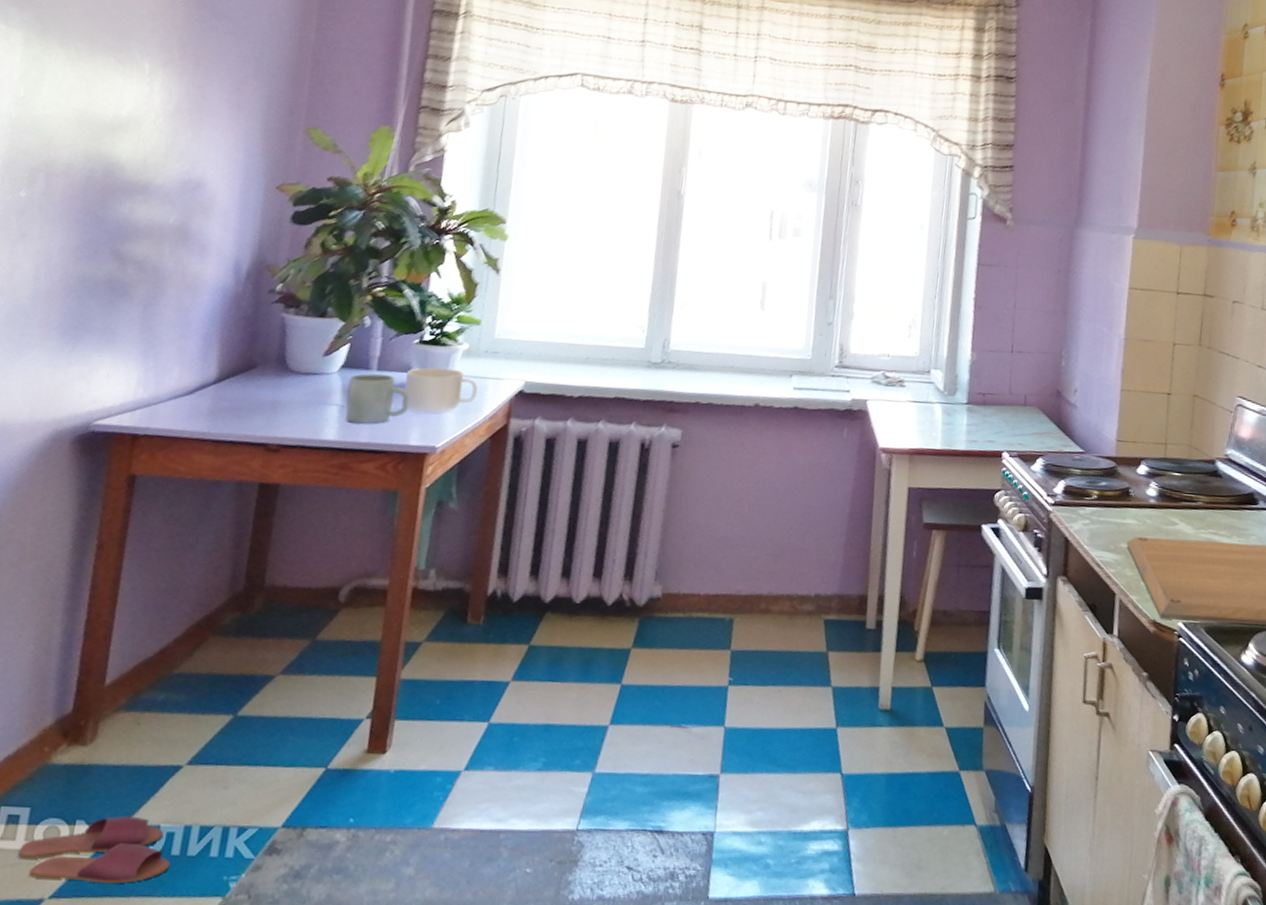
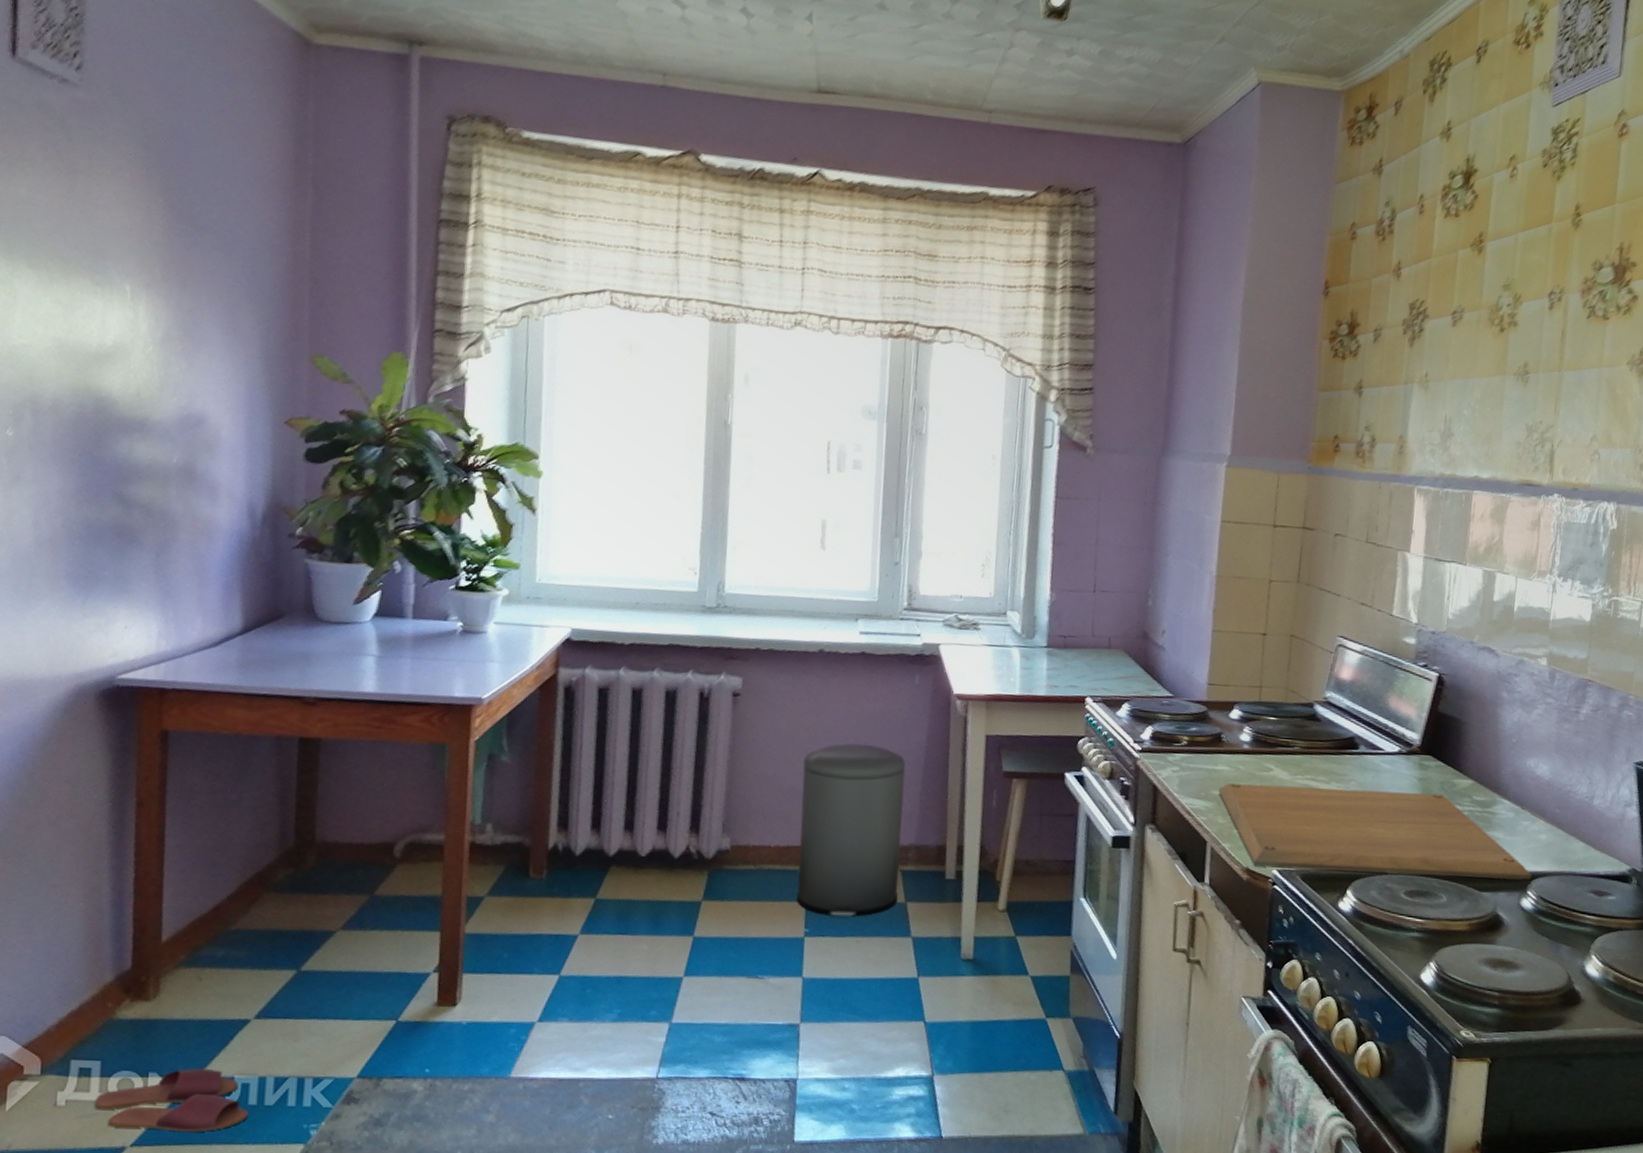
mug: present [345,373,409,424] -> none [382,622,450,675]
cup: present [404,367,478,415] -> none [443,615,521,665]
pedal bin: none [722,494,831,666] -> present [796,744,905,917]

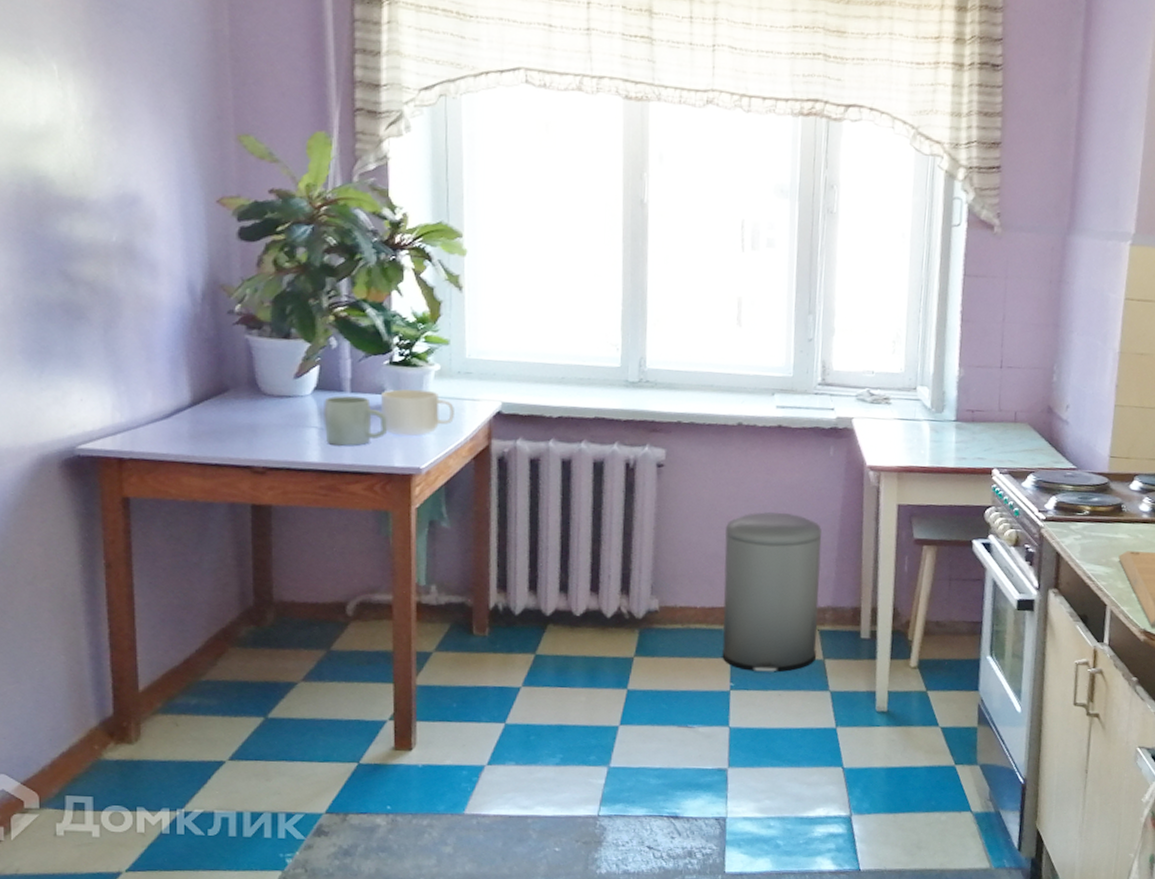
slippers: present [95,1069,249,1133] -> none [91,804,230,860]
mug: none [382,622,450,675] -> present [324,395,388,446]
cup: none [443,615,521,665] -> present [380,389,454,437]

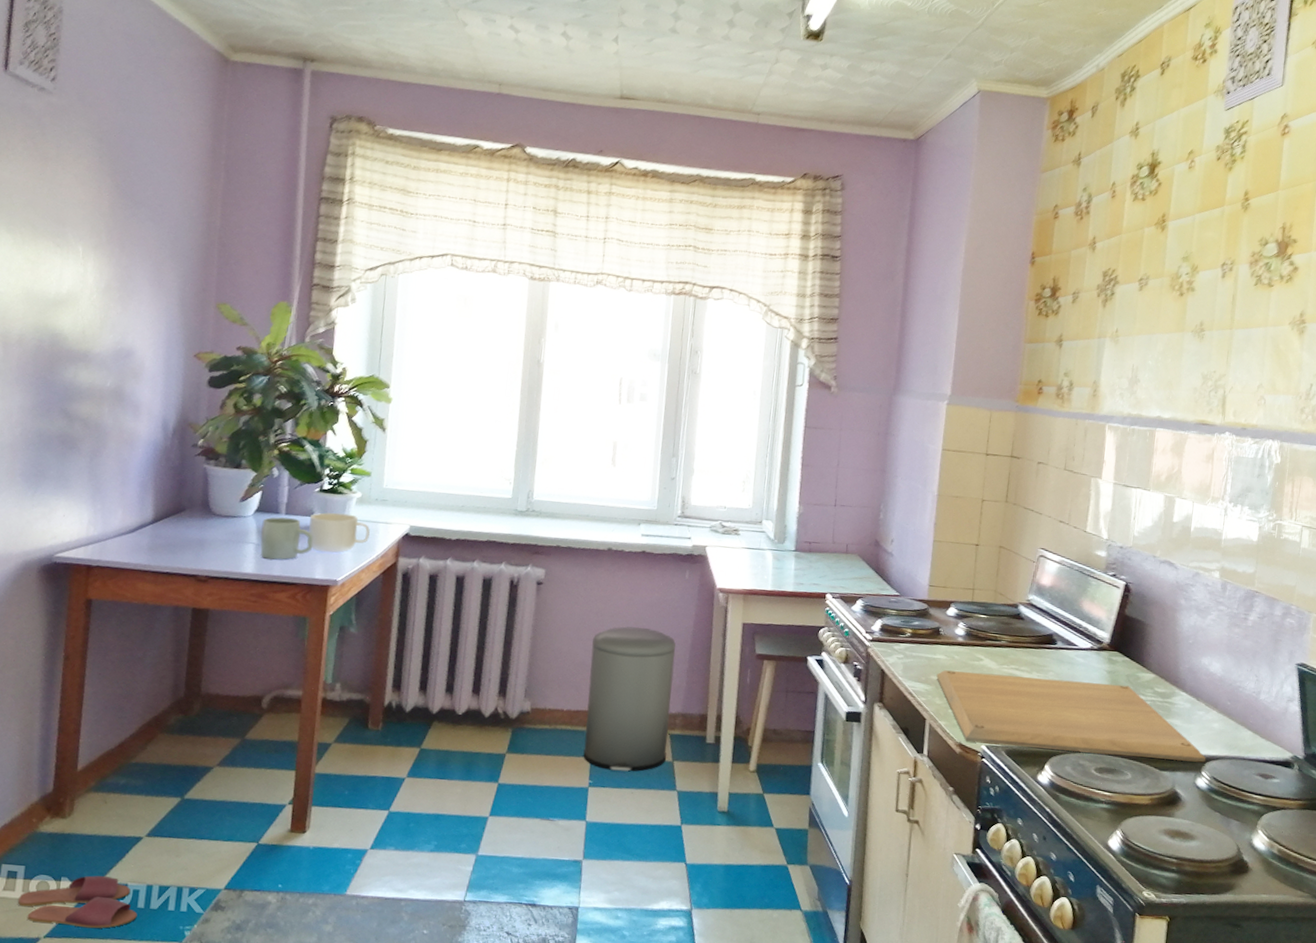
slippers: none [91,804,230,860] -> present [18,875,137,929]

